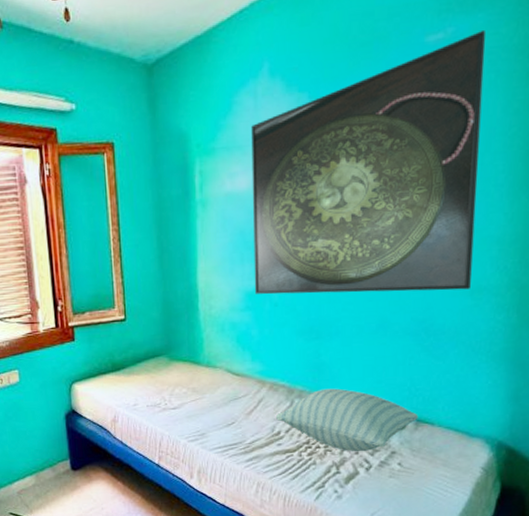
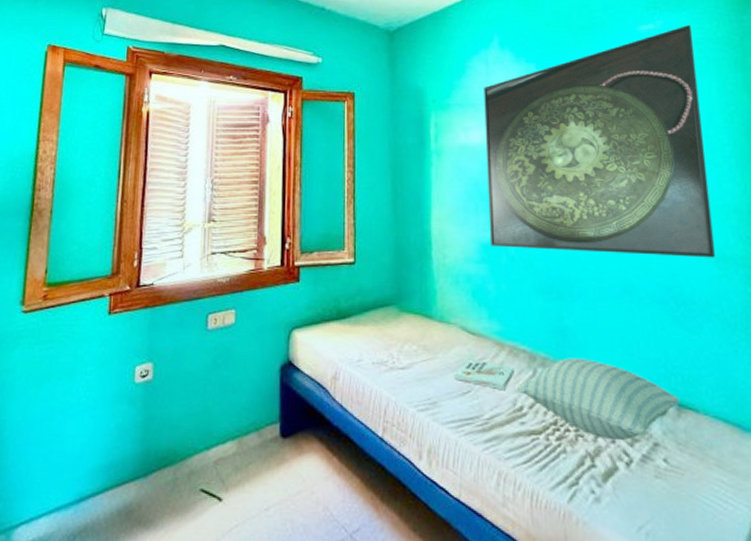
book: none [220,396,274,420] -> present [454,358,514,391]

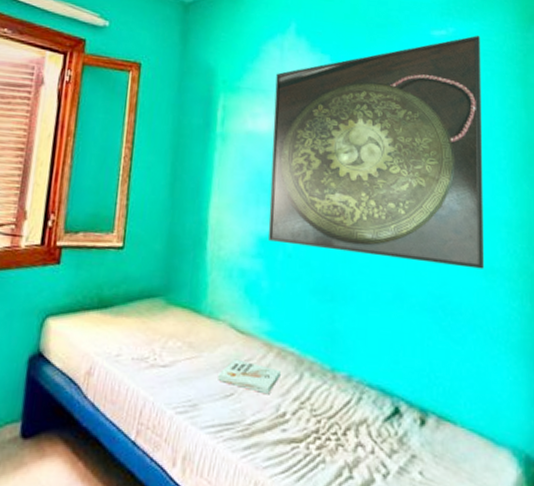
pillow: present [518,358,680,441] -> none [282,363,439,452]

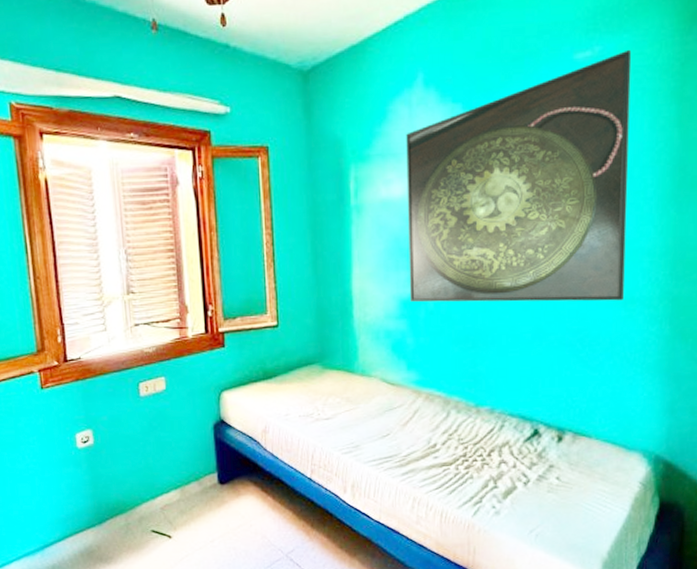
book: present [218,359,281,395] -> none [375,406,430,432]

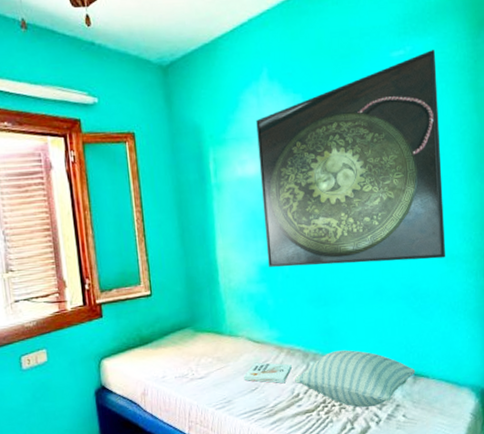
book: none [375,406,430,432] -> present [244,362,292,384]
pillow: none [432,399,576,466] -> present [295,350,416,408]

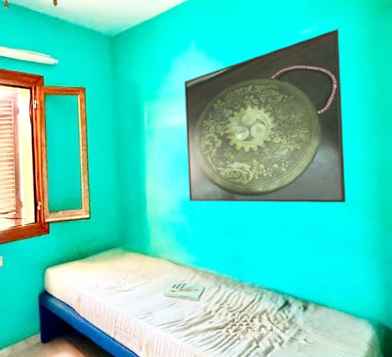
pillow: present [295,350,416,408] -> none [208,276,317,330]

